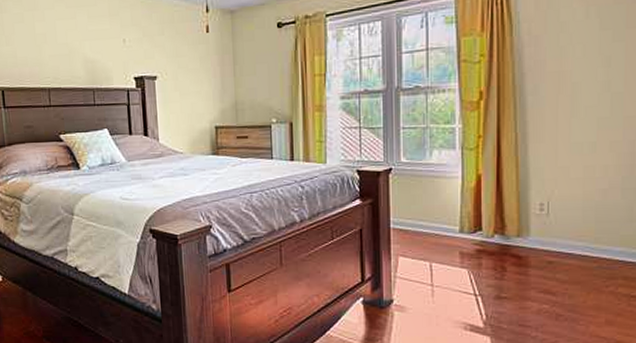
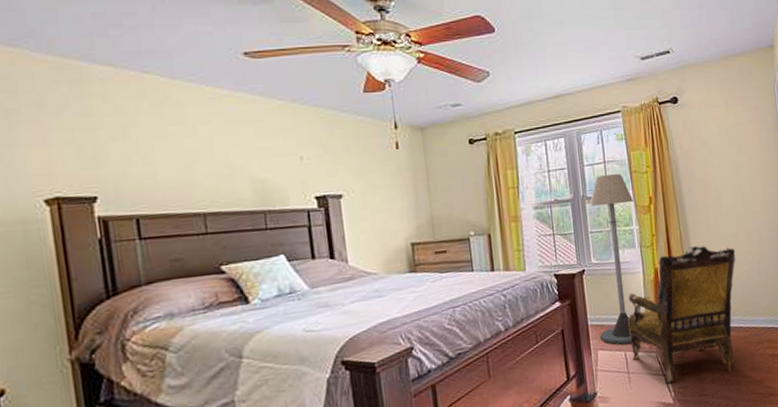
floor lamp: none [403,62,460,254] -> present [590,173,634,345]
armchair: none [436,152,591,306] -> present [627,245,736,384]

